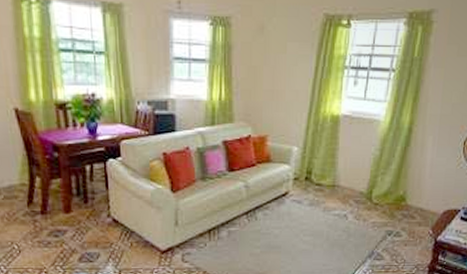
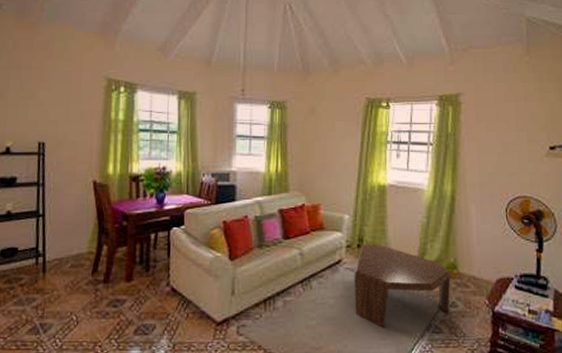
coffee table: none [300,176,398,256] -> present [354,243,451,328]

